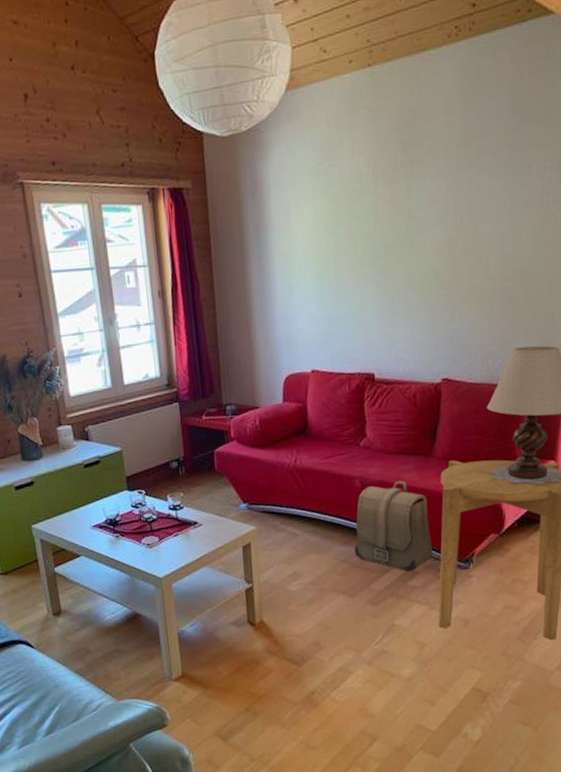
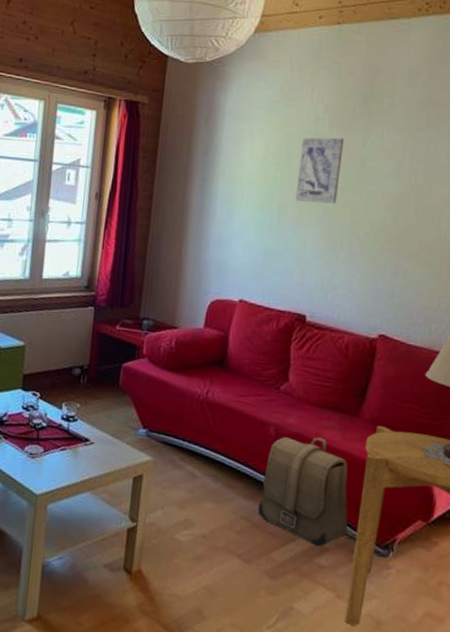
wall art: none [349,191,390,264] -> present [295,137,344,204]

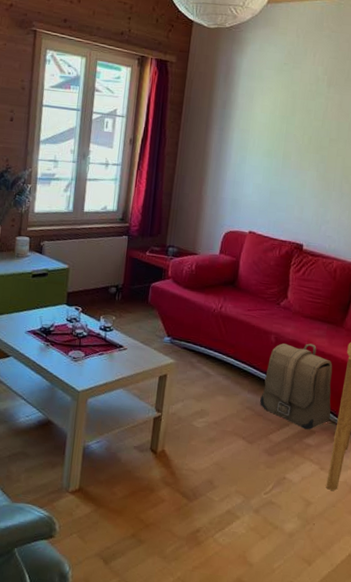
wall art: present [295,137,344,204] -> none [297,95,339,152]

